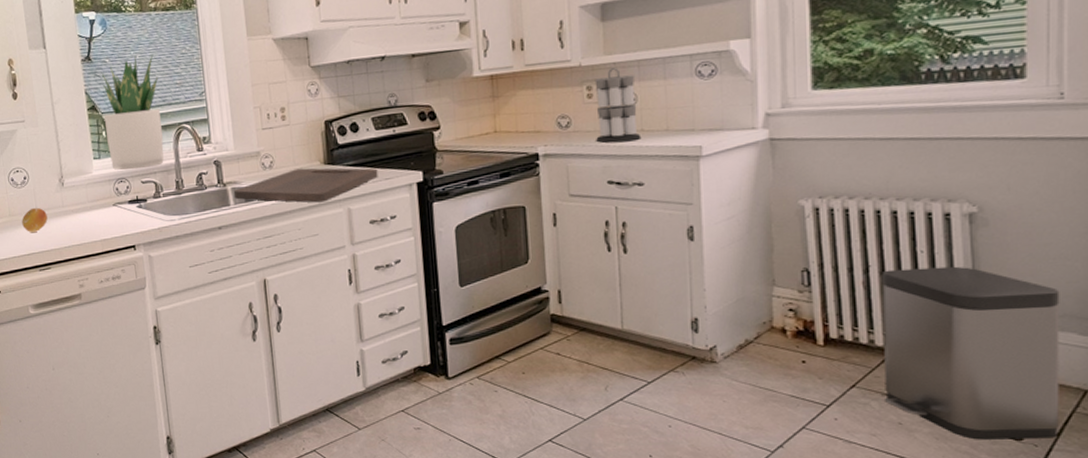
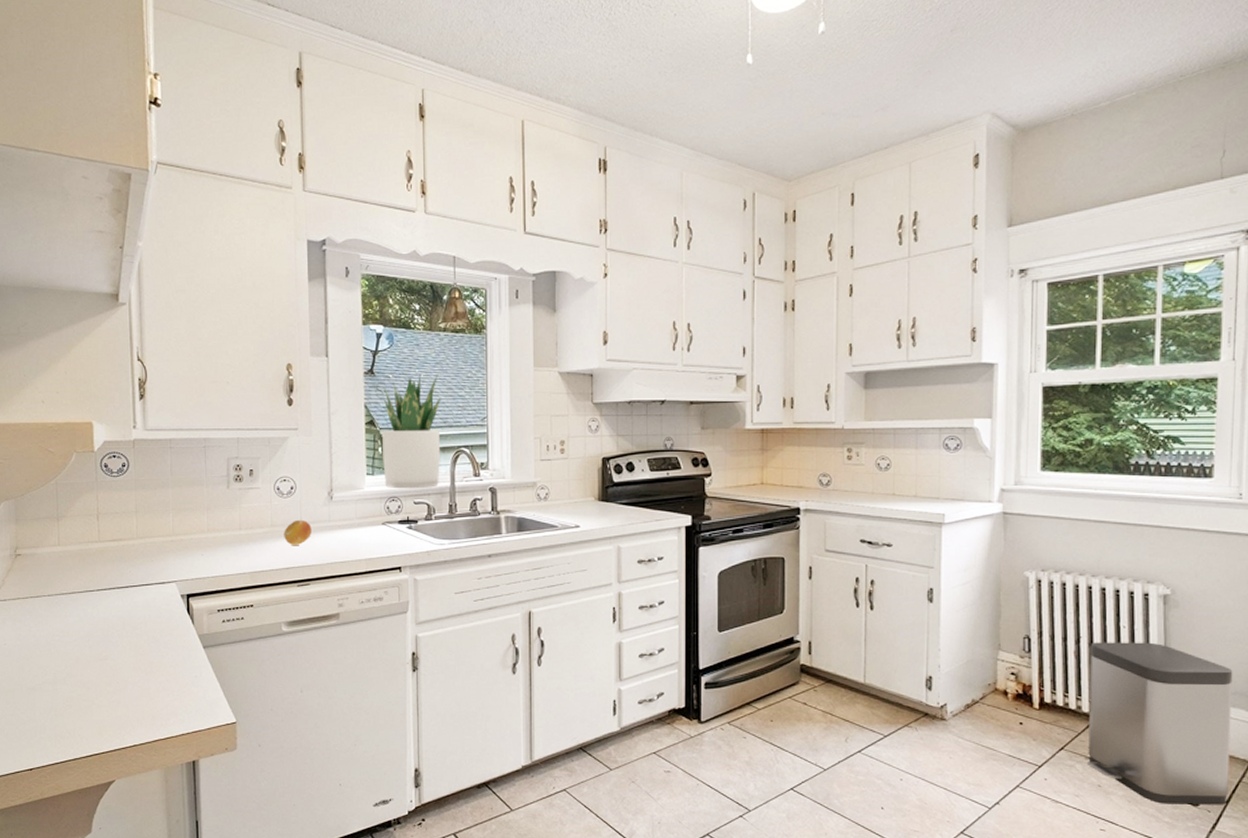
cutting board: present [233,168,378,203] -> none [506,503,649,538]
spice rack: present [594,67,642,143] -> none [853,432,893,504]

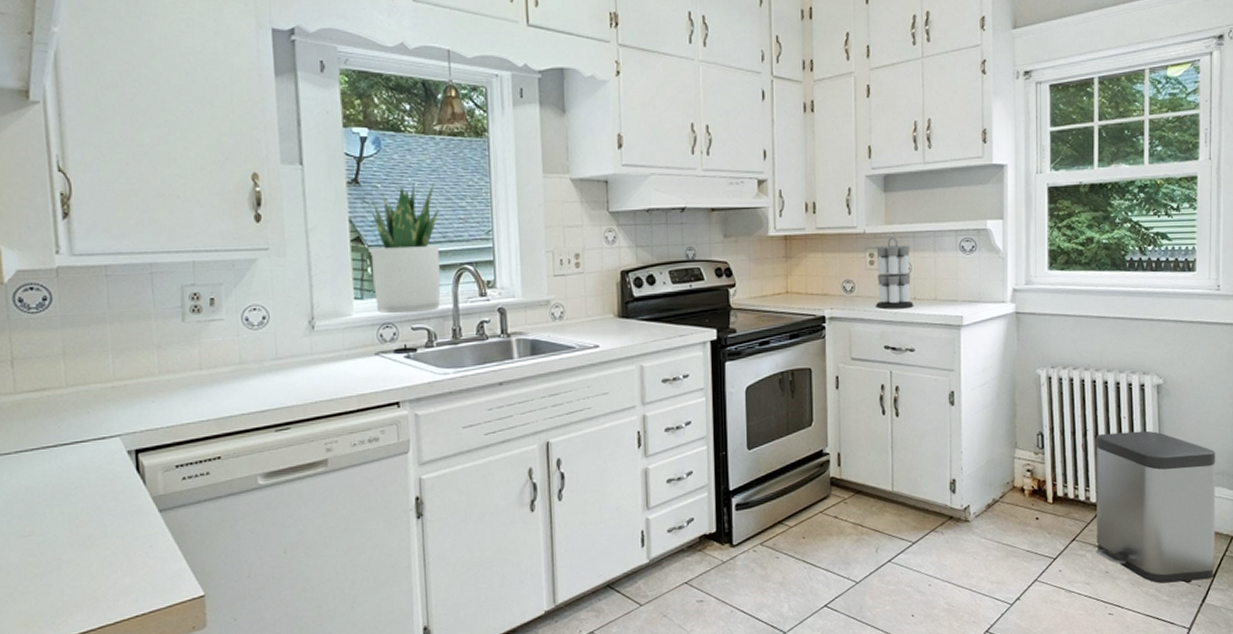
fruit: present [284,519,312,546] -> none [256,354,290,385]
spice rack: none [853,432,893,504] -> present [876,236,914,309]

